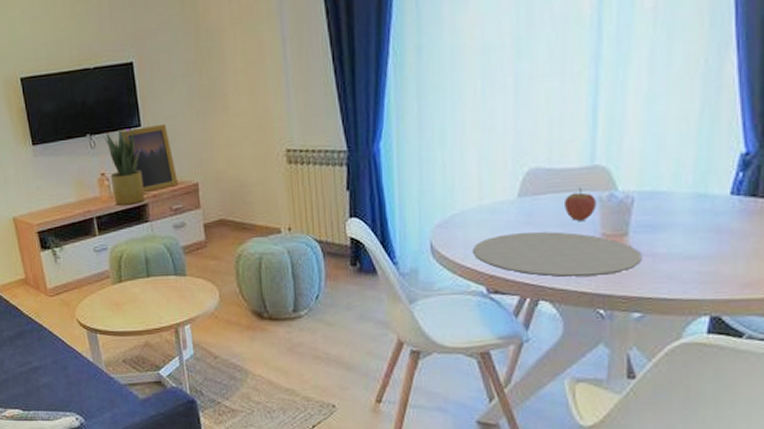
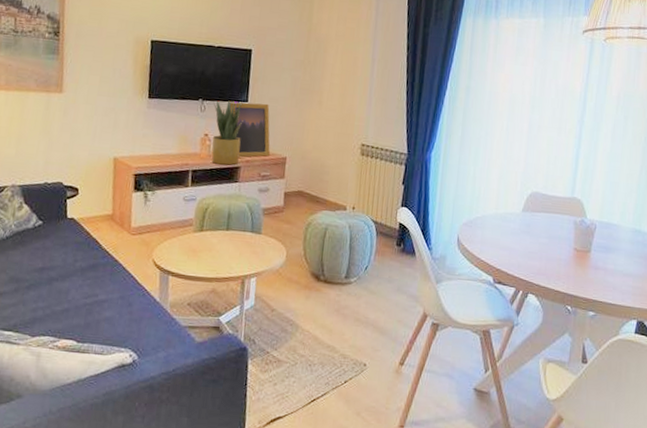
placemat: present [473,231,642,277] -> none [487,238,598,280]
fruit: present [565,187,596,221] -> none [552,211,573,236]

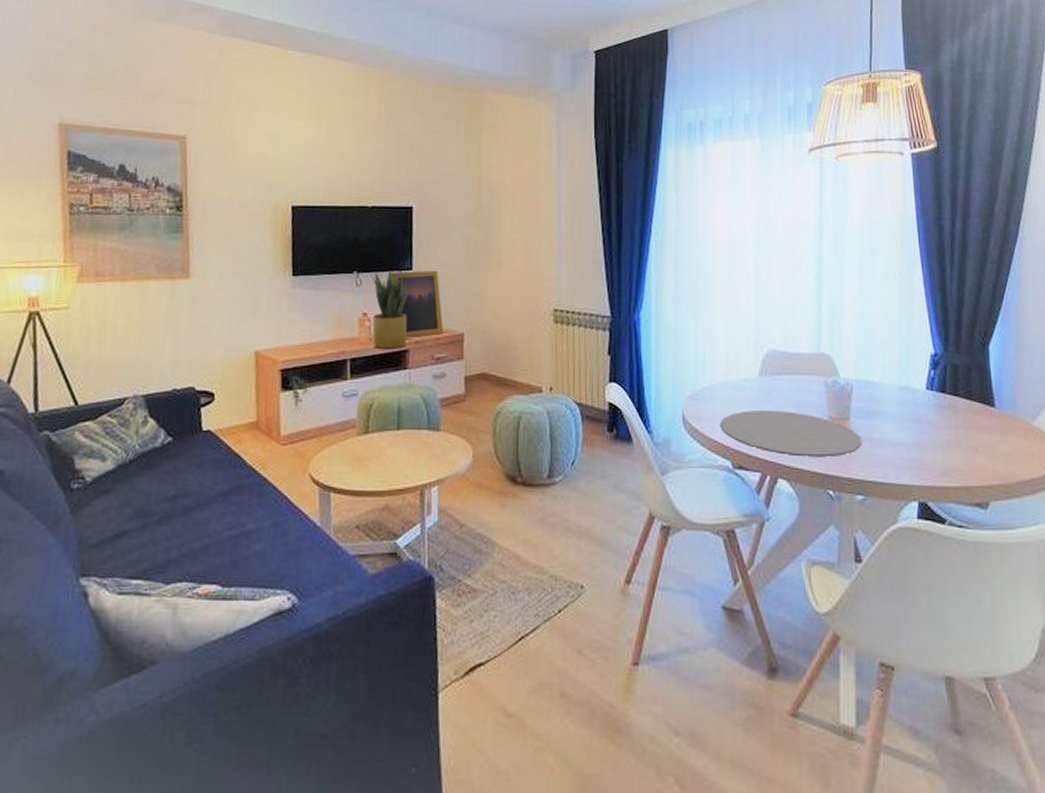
placemat: none [487,238,598,280] -> present [721,410,862,456]

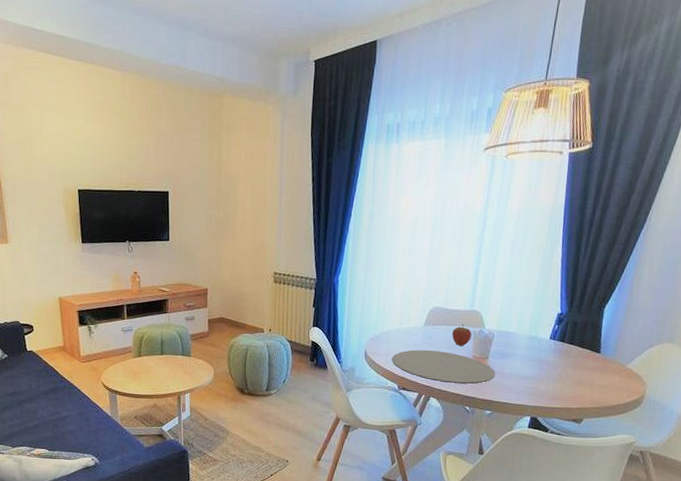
planter: present [370,269,408,349] -> none [138,240,167,299]
picture frame: present [390,270,444,339] -> none [153,241,193,291]
fruit: none [798,371,823,402] -> present [452,323,472,346]

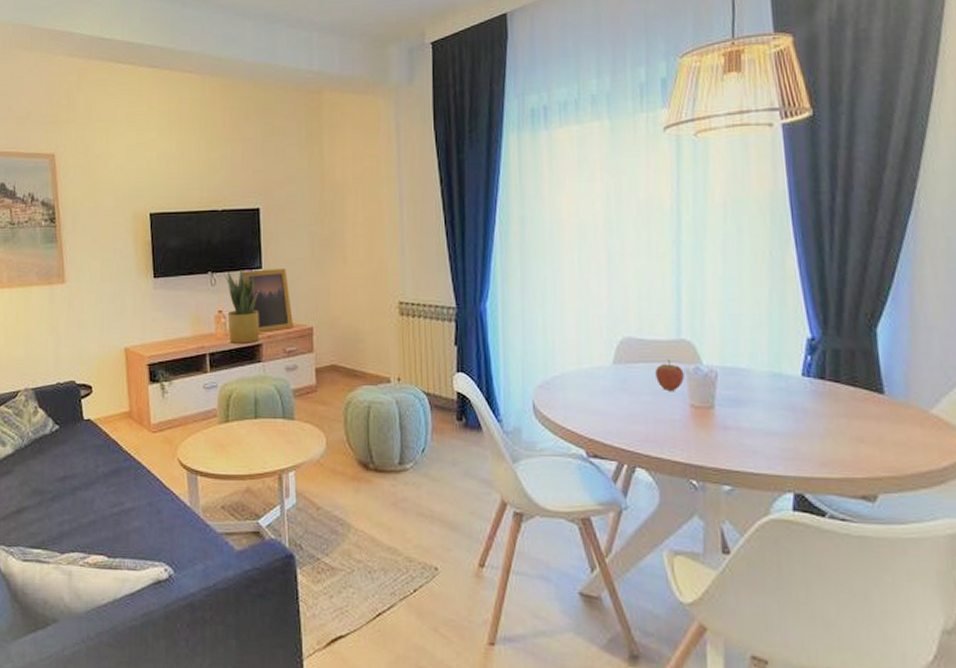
planter: none [138,240,167,299] -> present [223,268,259,343]
picture frame: none [153,241,193,291] -> present [241,268,294,333]
placemat: present [392,350,495,384] -> none [573,399,729,446]

